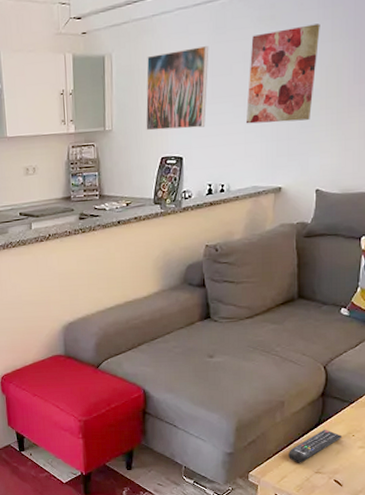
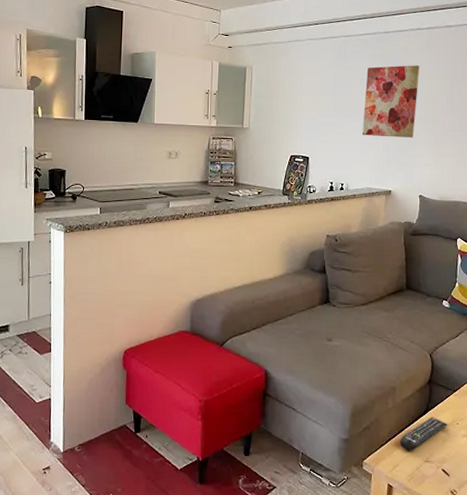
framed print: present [146,46,209,131] -> none [278,70,333,134]

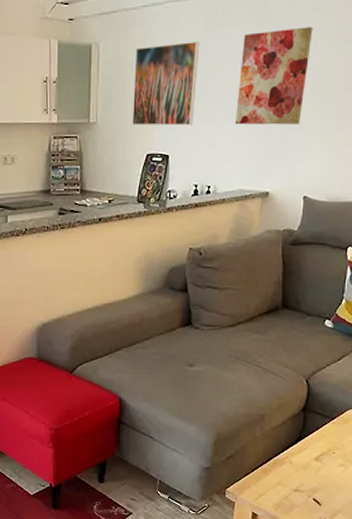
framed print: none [278,70,333,134] -> present [132,42,200,126]
remote control: present [400,416,448,451] -> none [267,445,323,480]

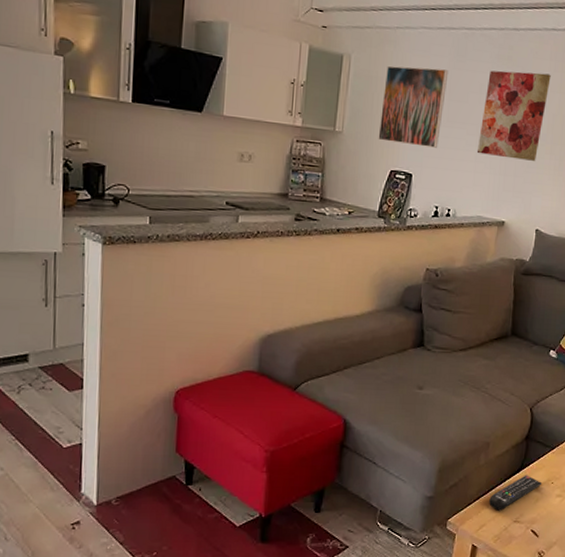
remote control: none [267,445,323,480] -> present [489,475,542,511]

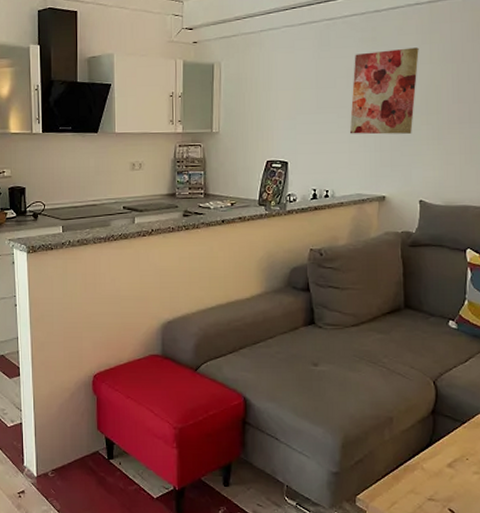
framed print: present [378,65,449,148] -> none [252,61,314,135]
remote control: present [489,475,542,511] -> none [399,450,456,488]

